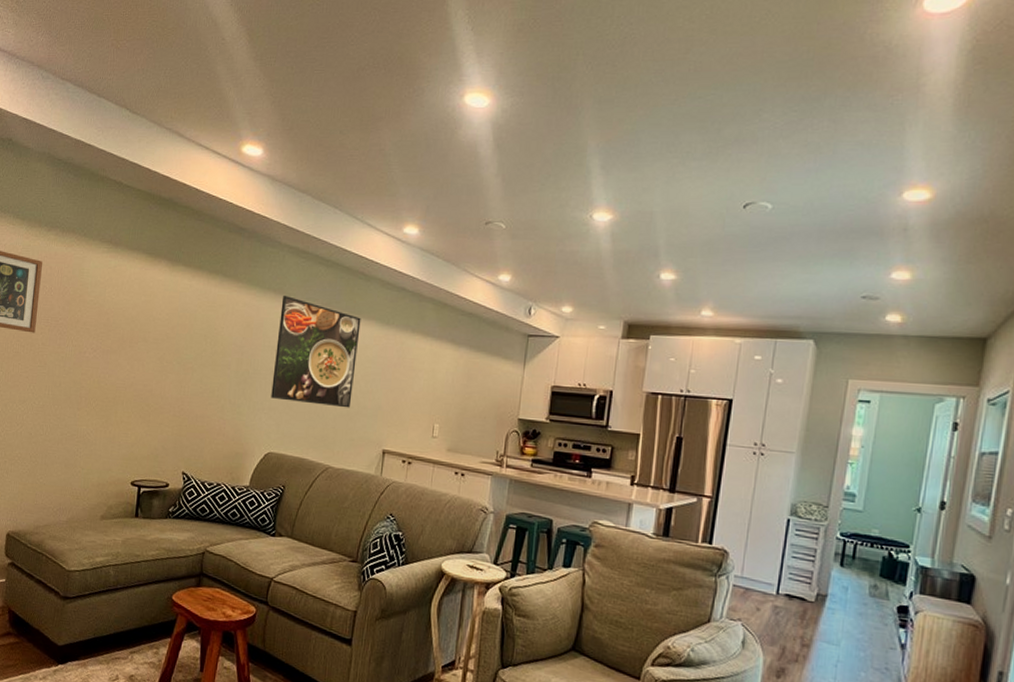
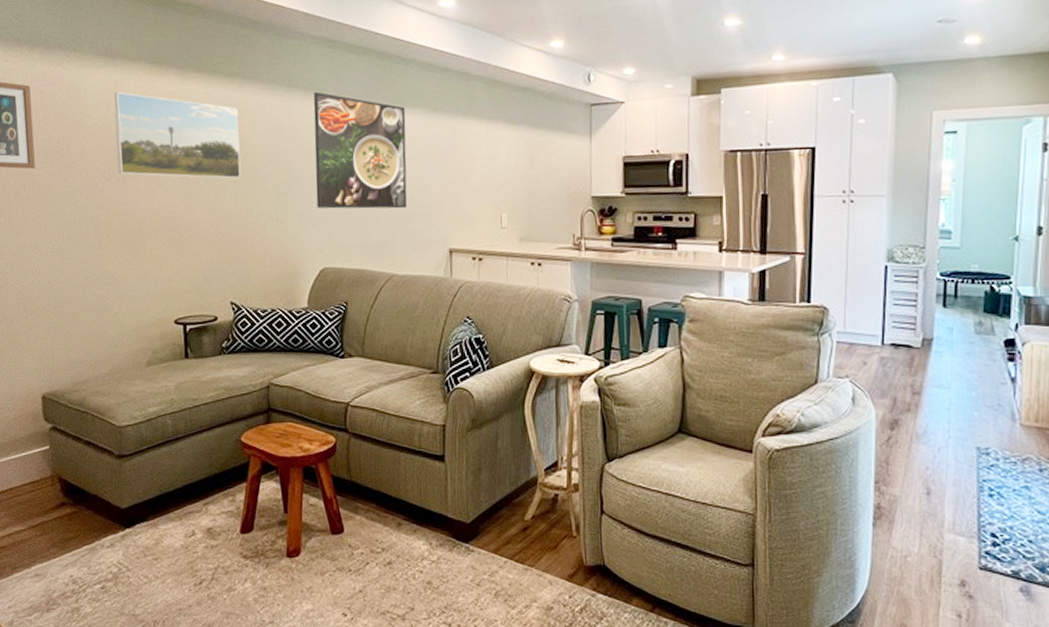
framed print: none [104,275,216,364] -> present [114,91,241,179]

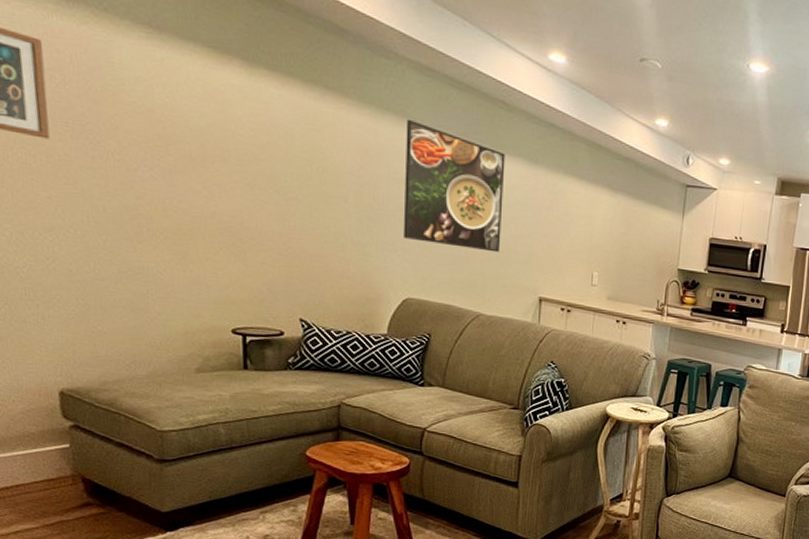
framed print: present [114,91,241,179] -> none [160,71,319,194]

